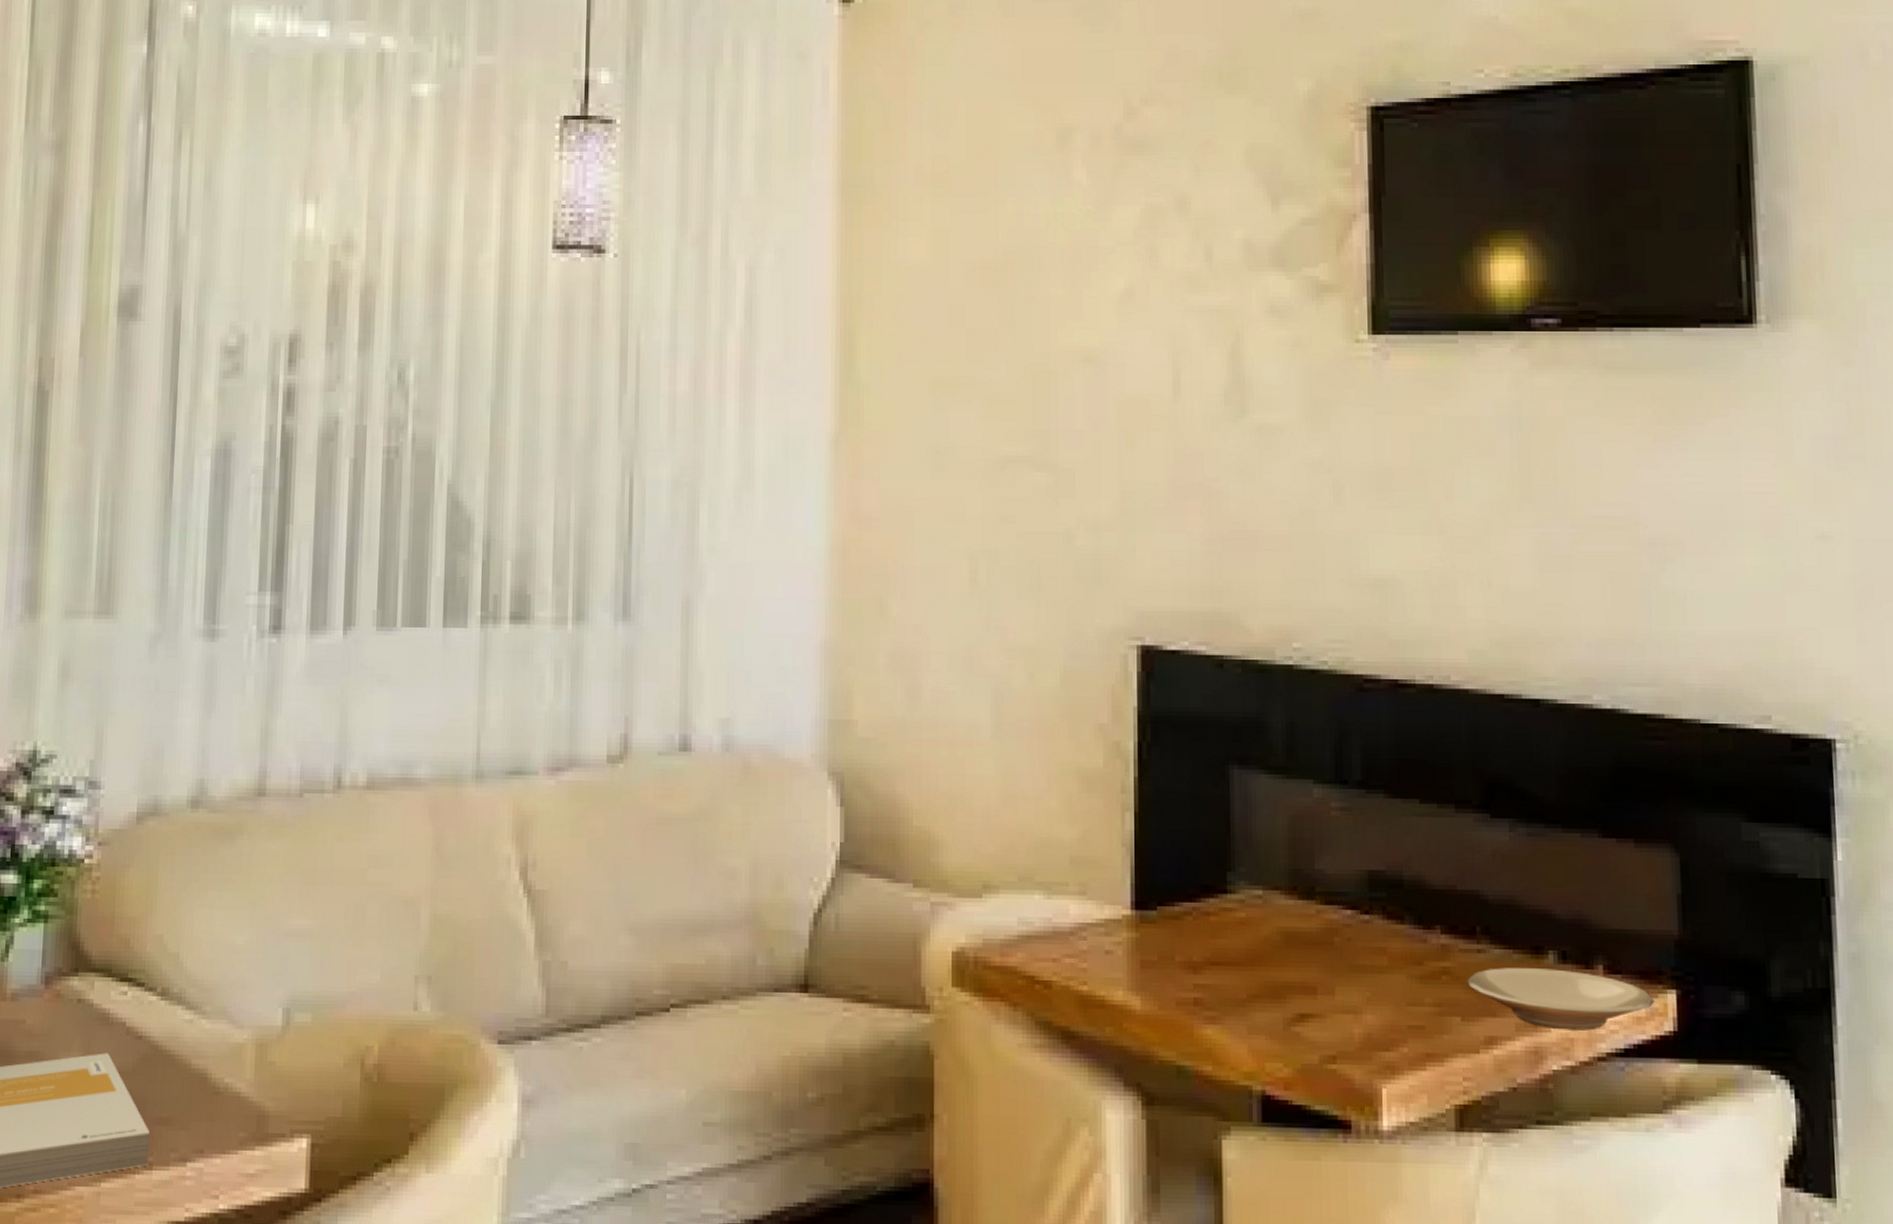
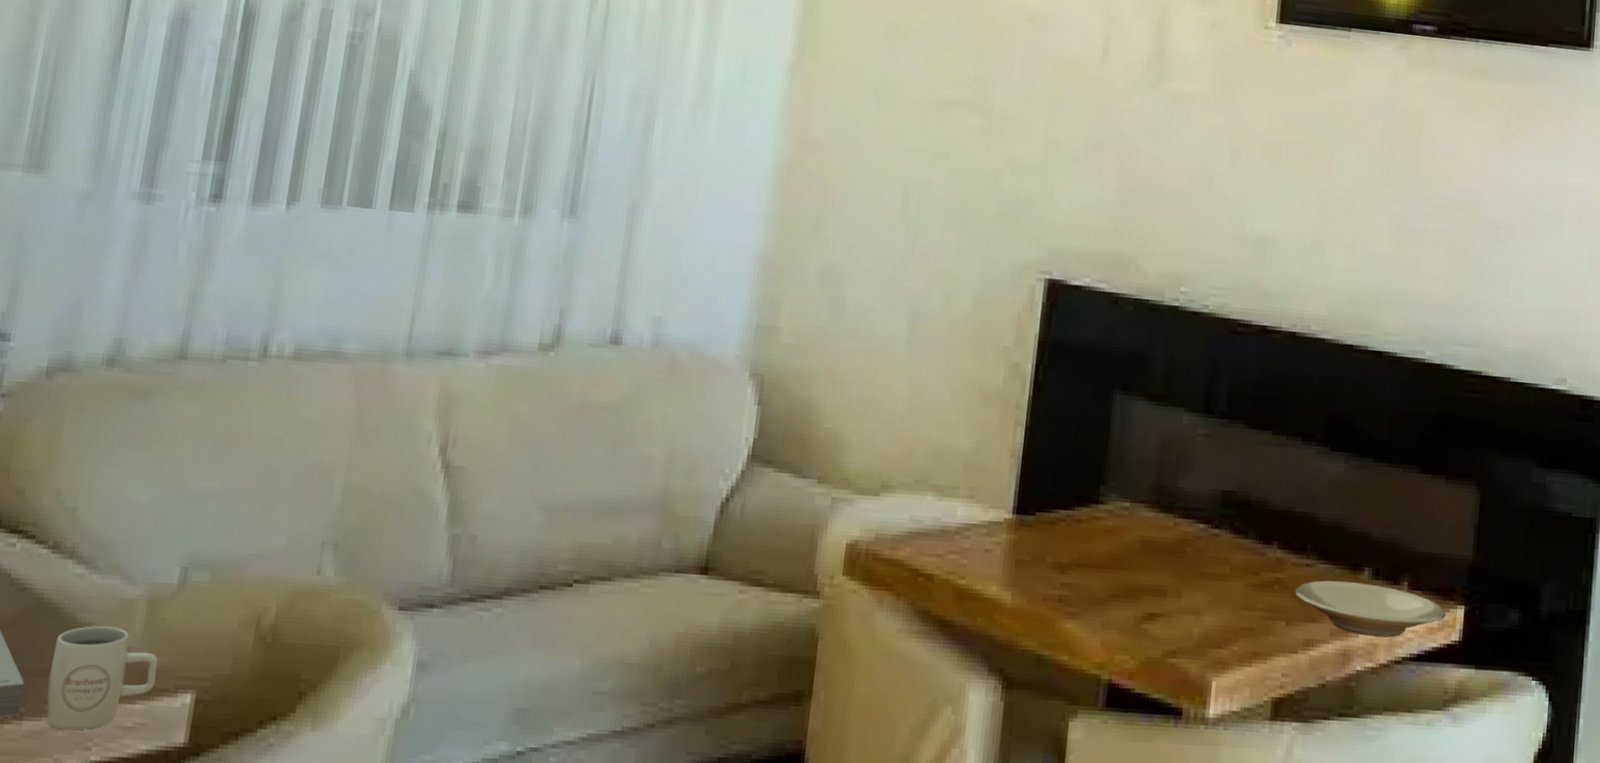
mug: none [171,1072,272,1179] -> present [46,626,159,730]

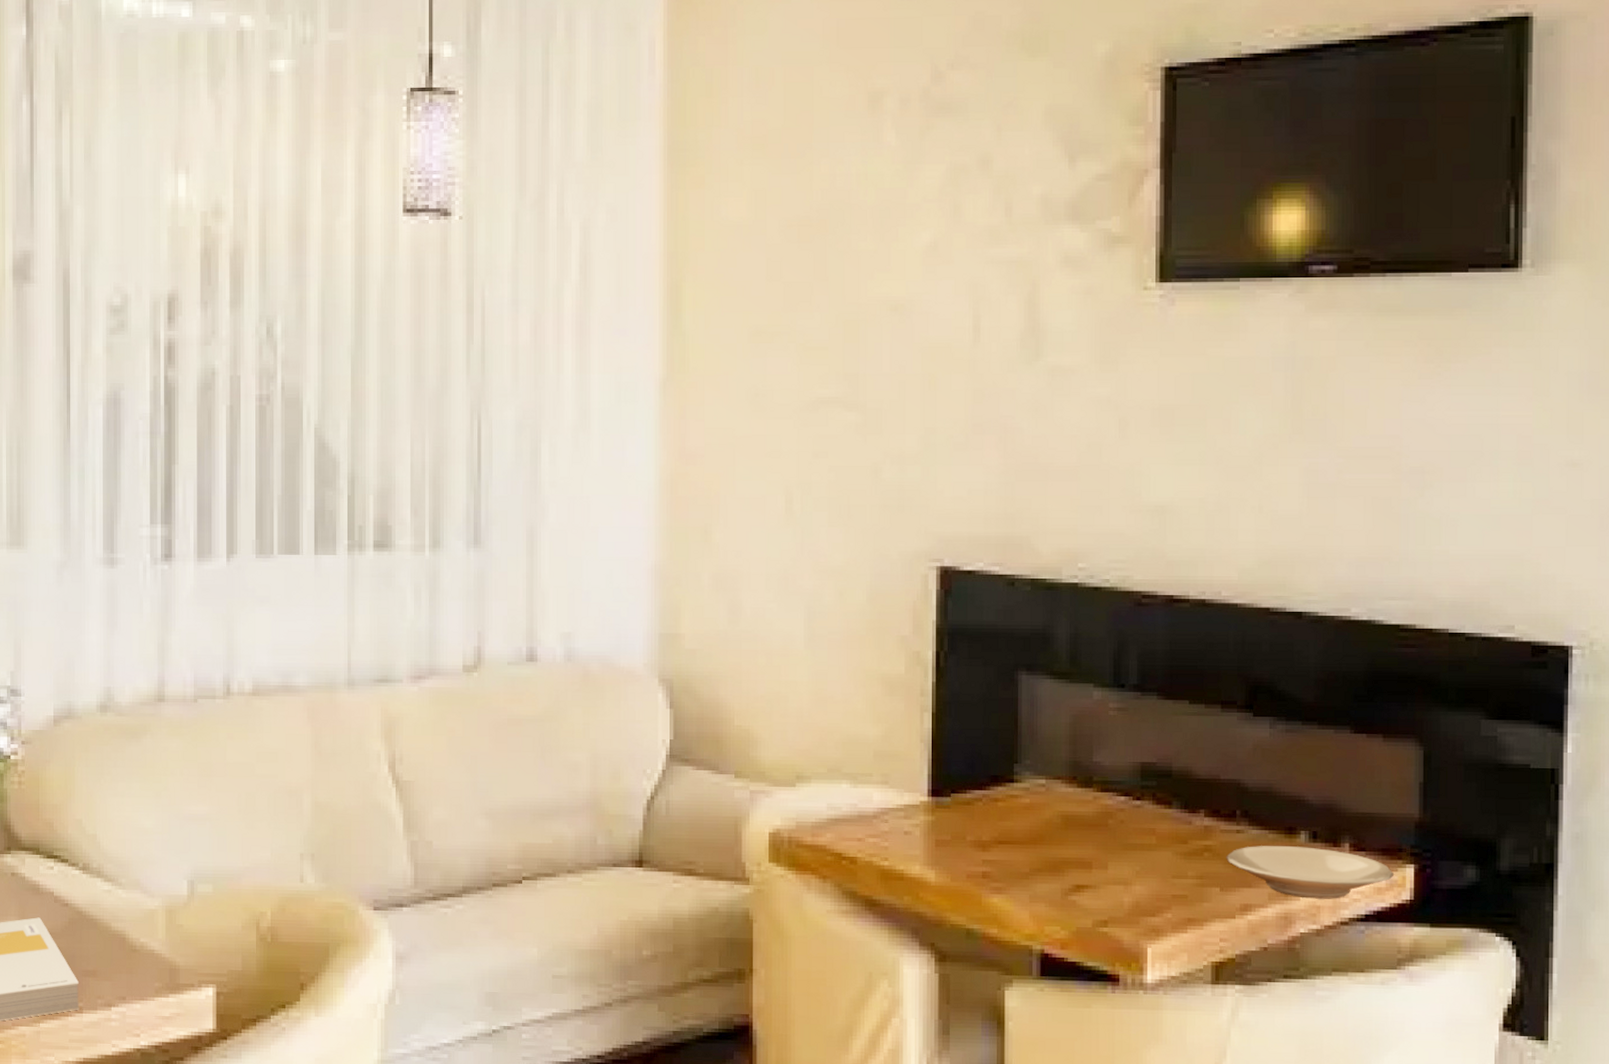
mug: present [46,626,159,730] -> none [97,933,182,1021]

